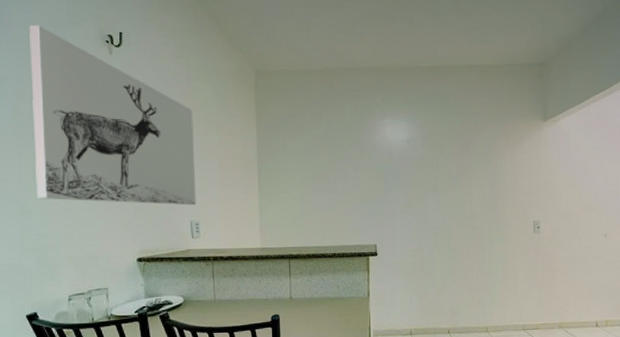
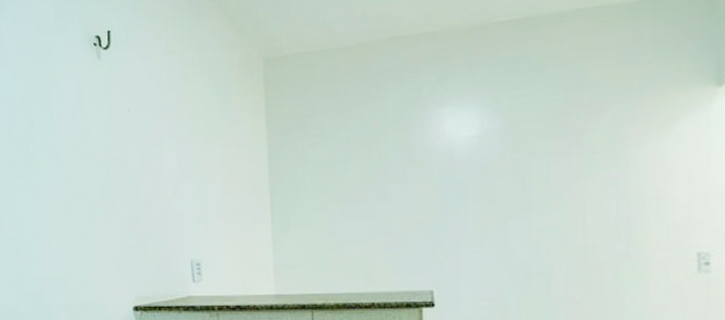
wall art: present [29,24,196,206] -> none [18,34,197,241]

